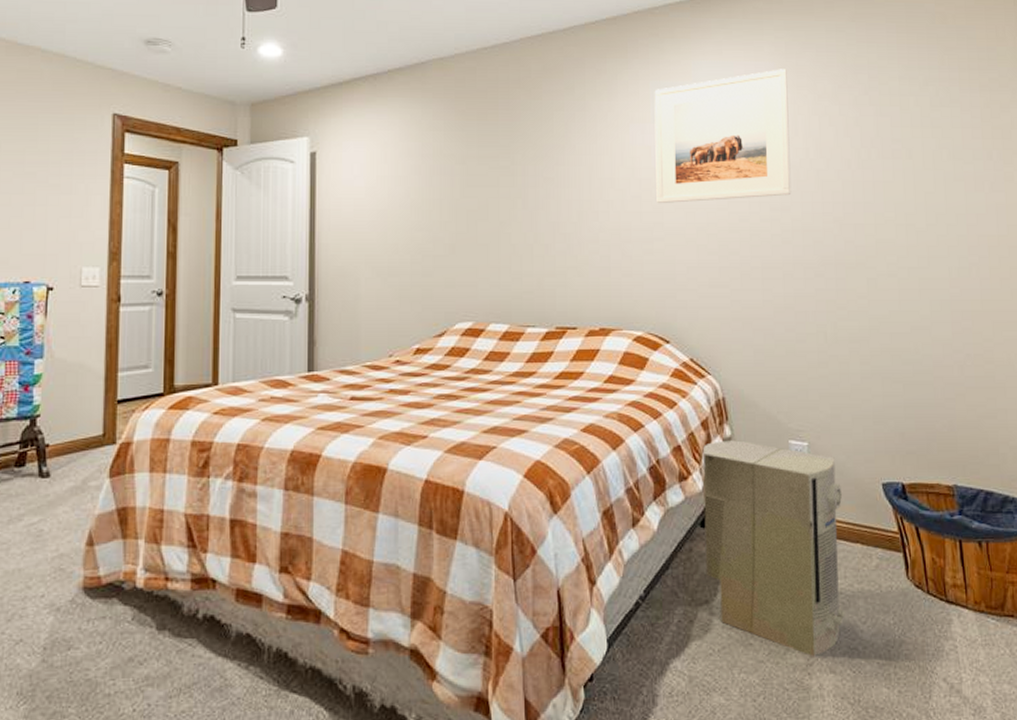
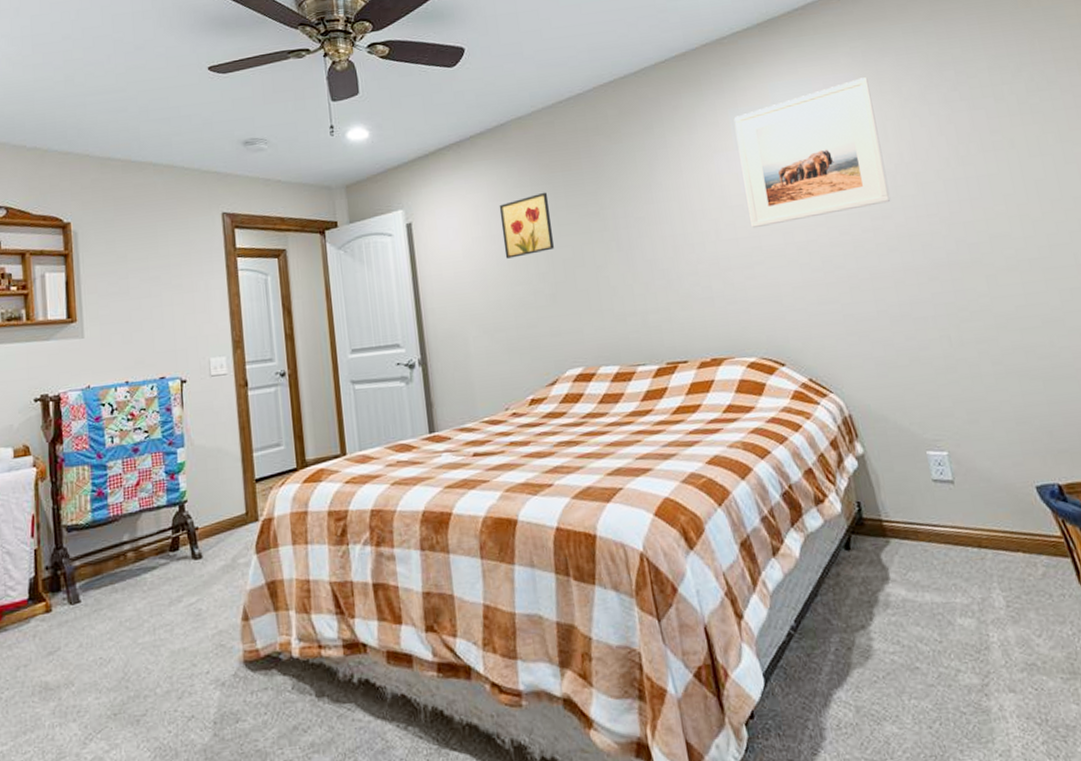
wall art: none [409,139,460,202] -> present [499,192,554,259]
air purifier: present [702,440,845,657] -> none [836,456,1017,677]

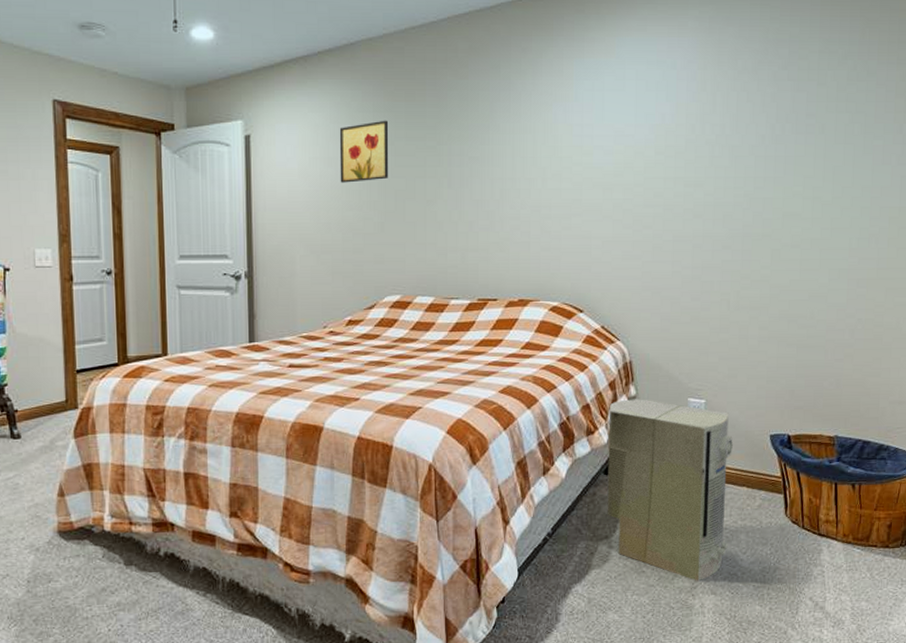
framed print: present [733,77,891,229] -> none [576,44,709,181]
air purifier: none [836,456,1017,677] -> present [607,399,734,582]

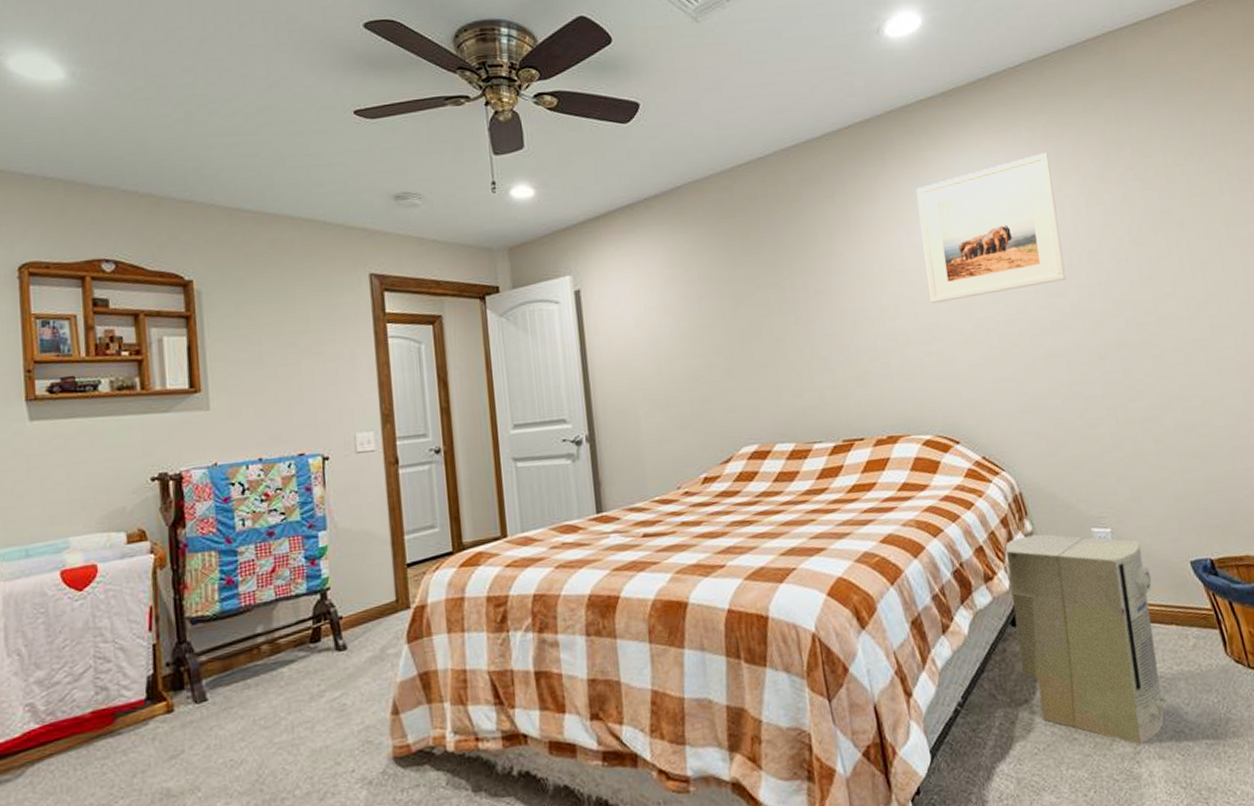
wall art: present [339,120,389,183] -> none [673,260,731,330]
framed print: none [576,44,709,181] -> present [916,153,1066,304]

